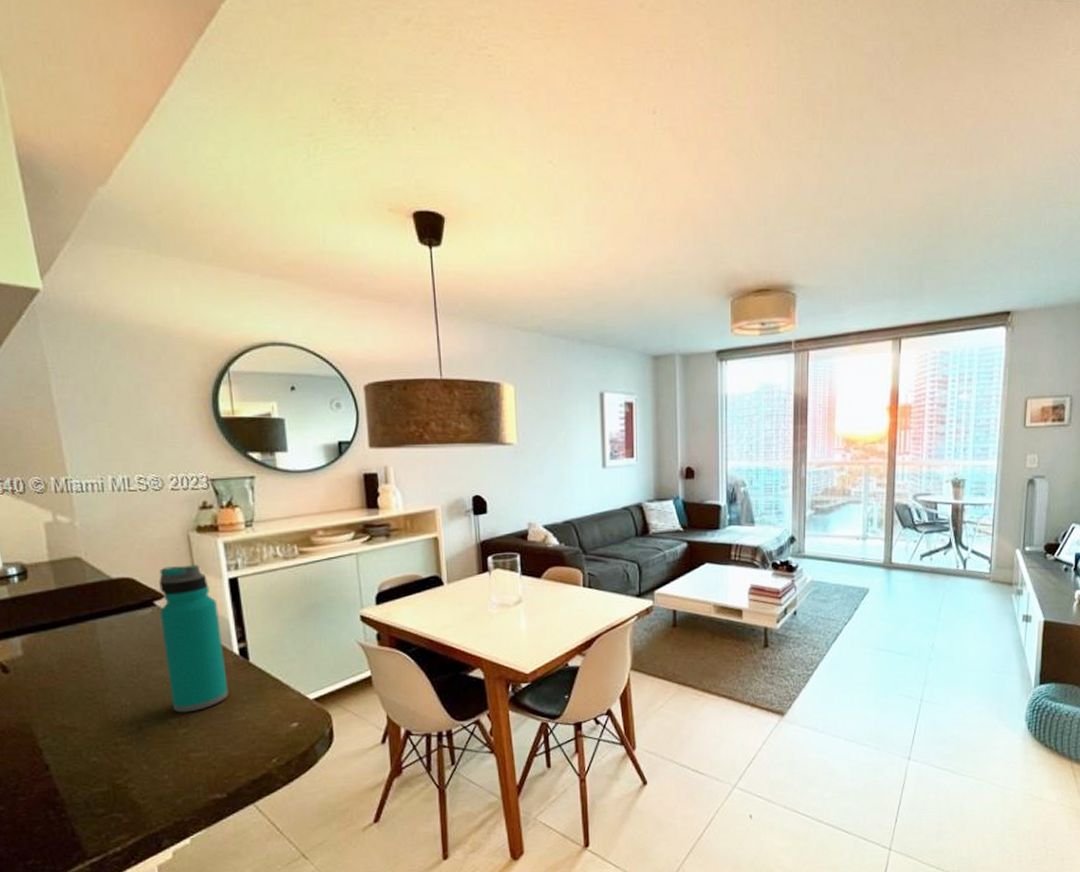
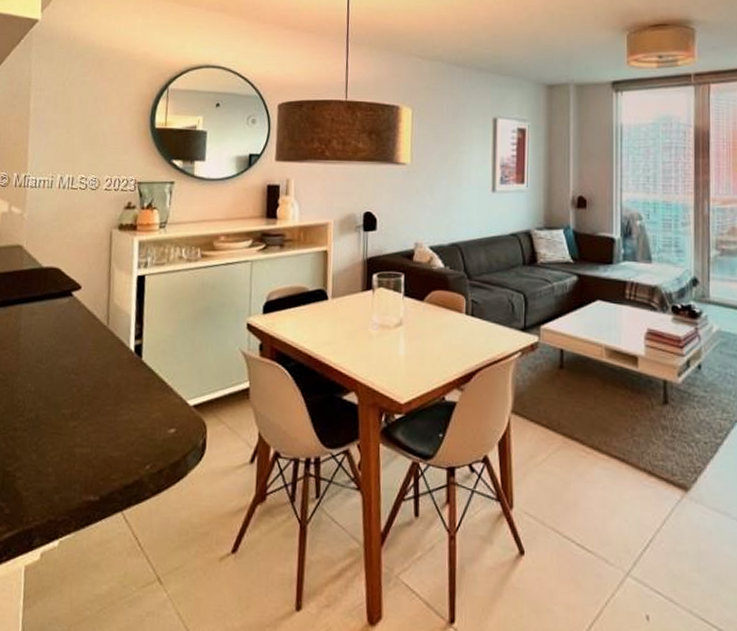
water bottle: present [159,564,228,713] -> none [69,260,124,405]

